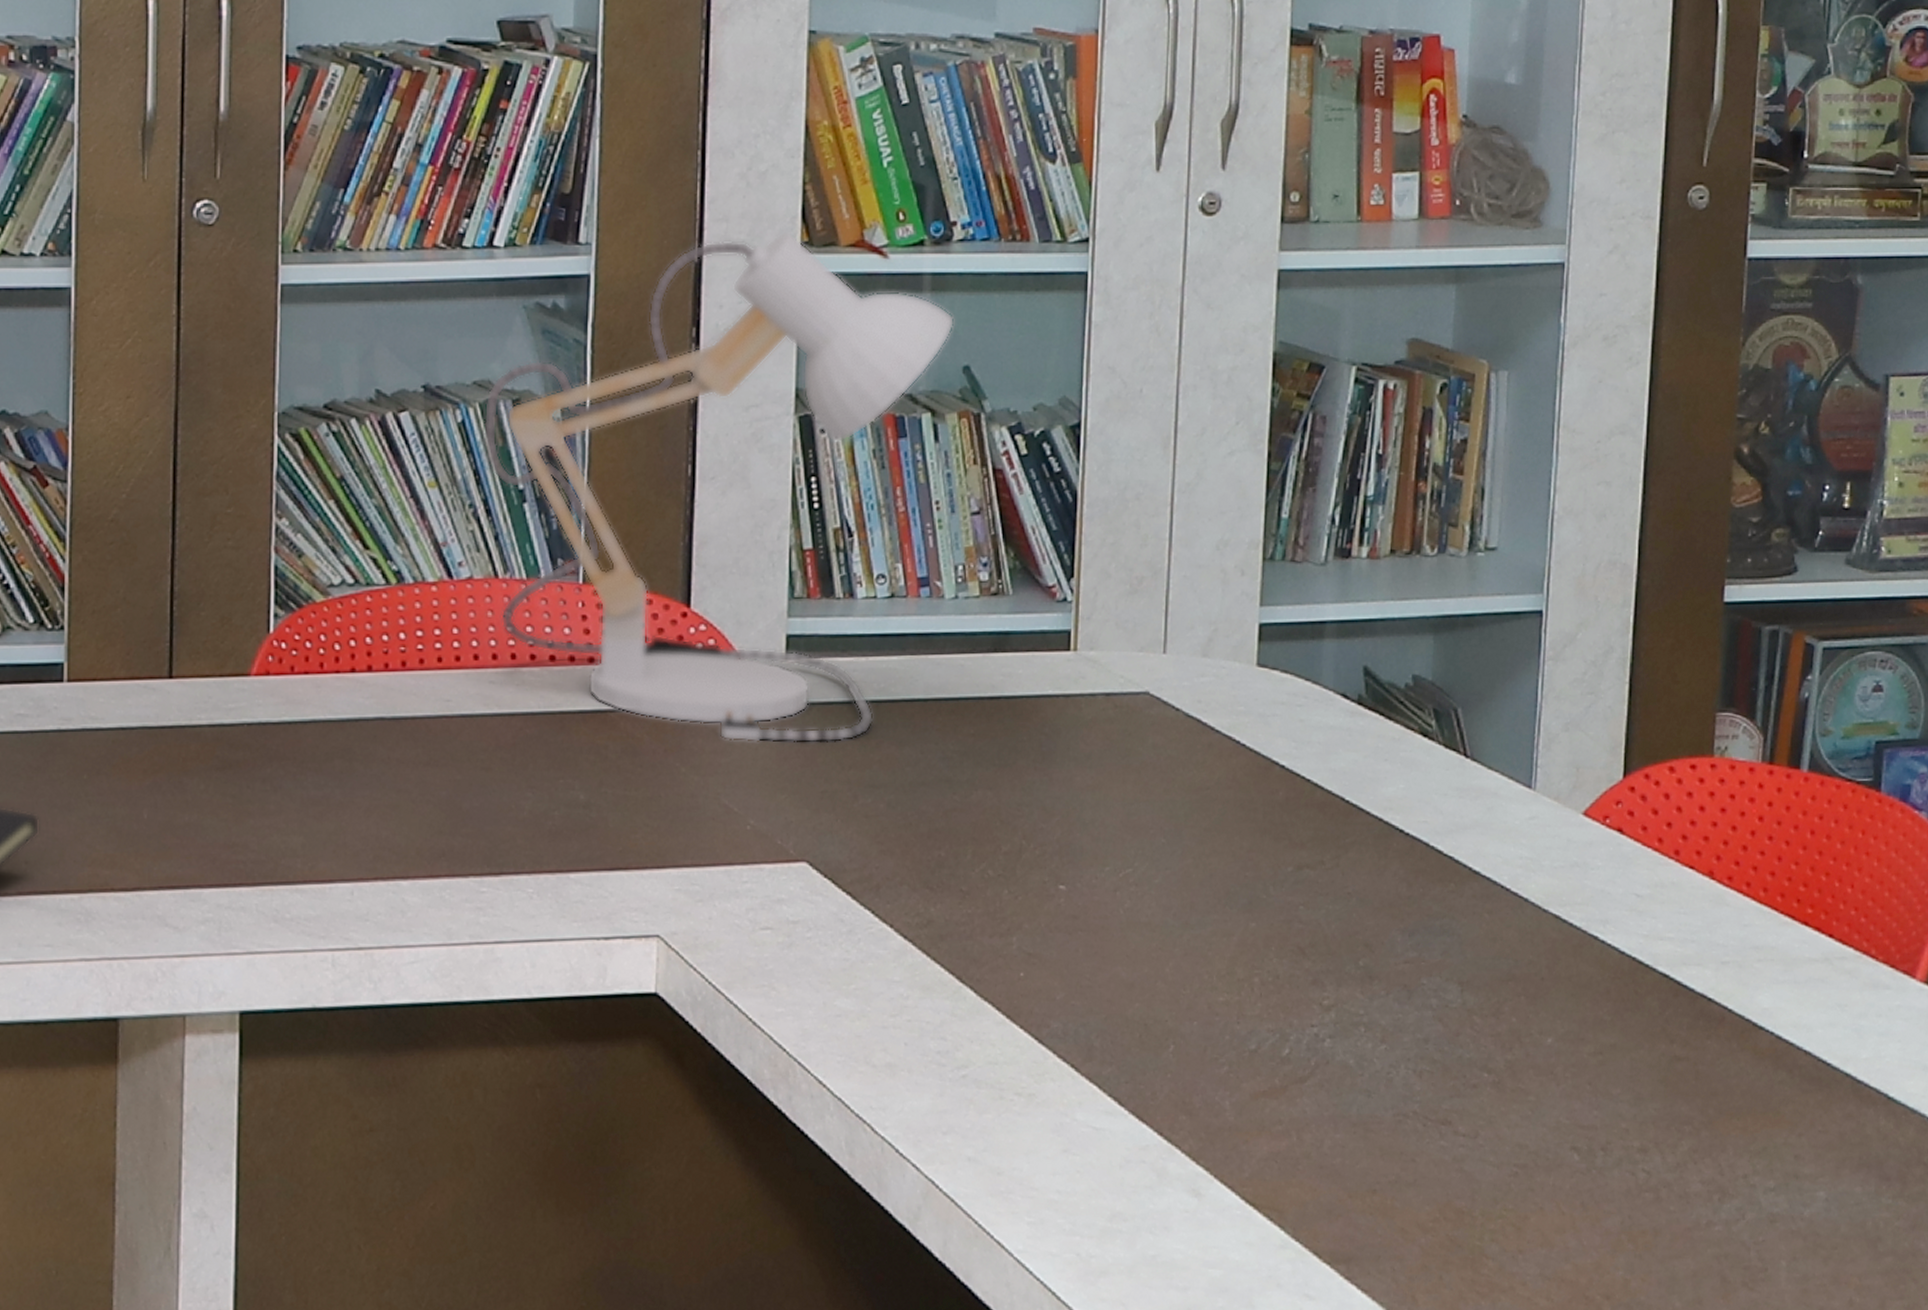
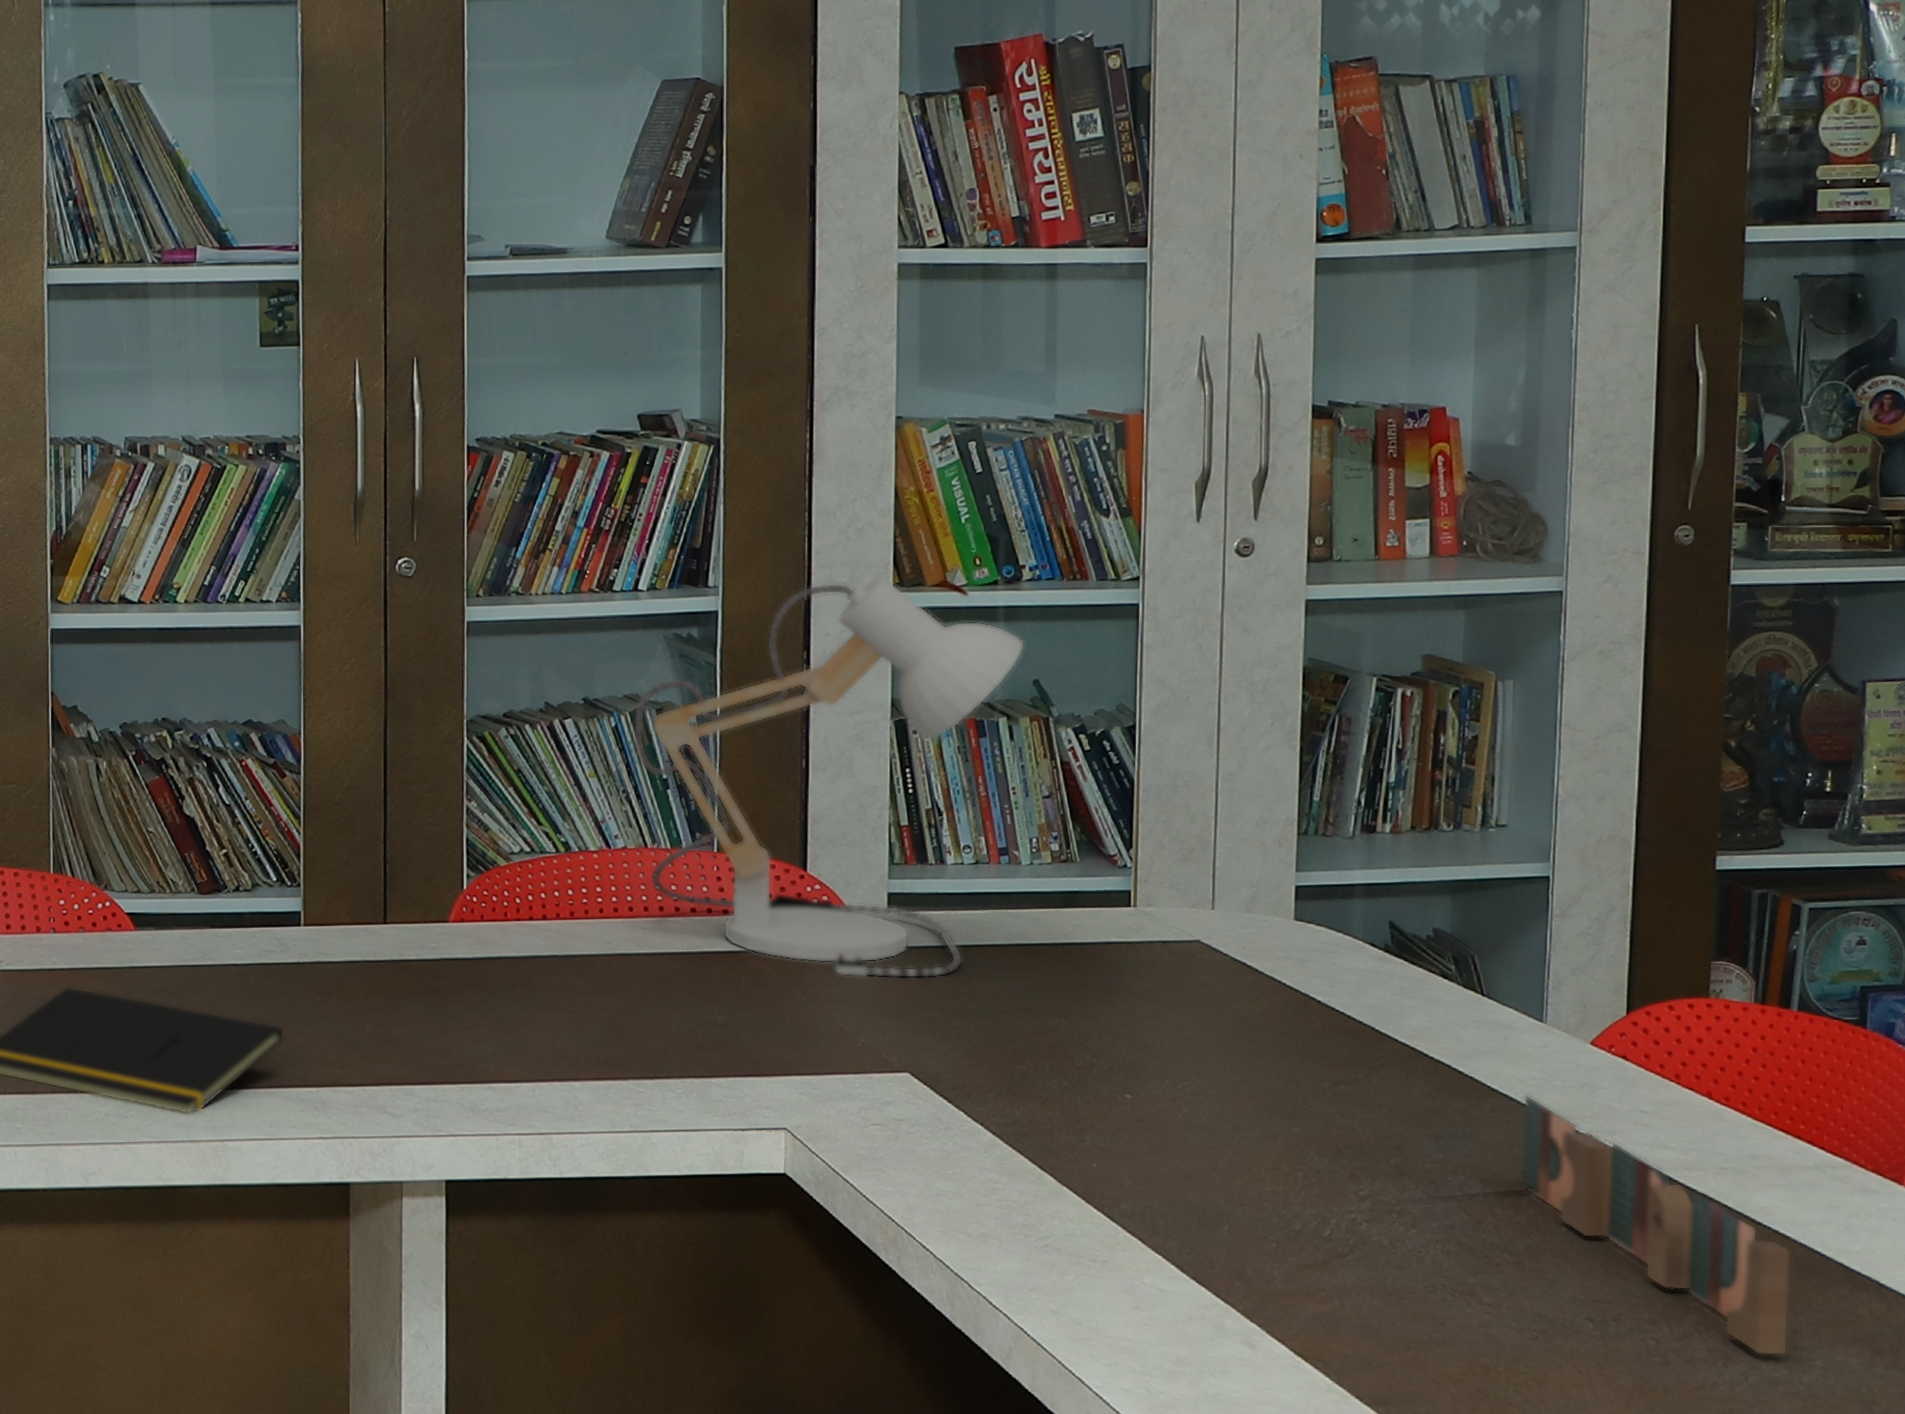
book stand: none [1503,877,1796,1188] -> present [1520,1094,1792,1356]

